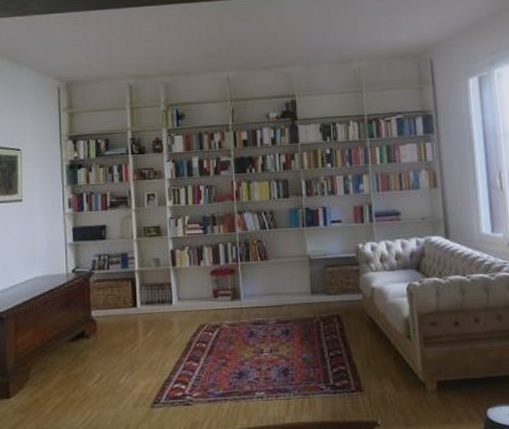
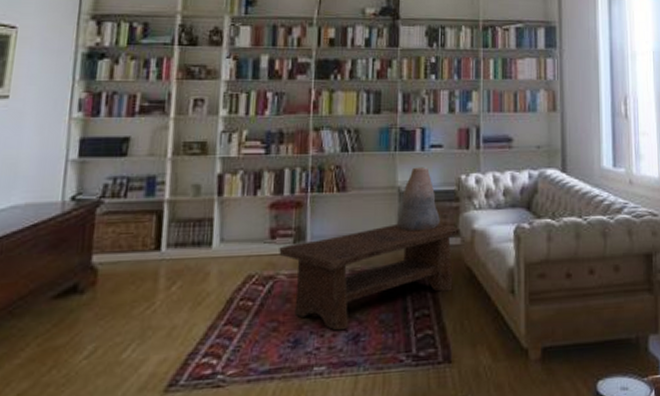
coffee table: none [221,284,362,366] -> present [279,223,461,331]
decorative urn: none [310,239,344,289] -> present [397,167,440,230]

